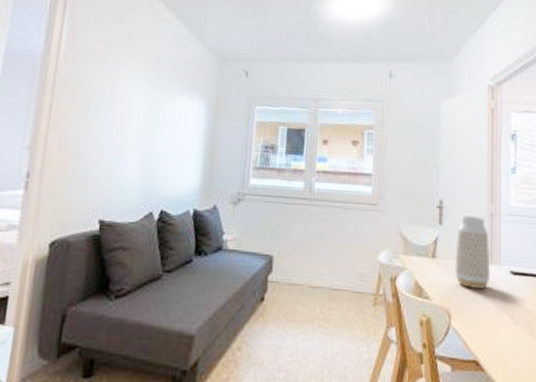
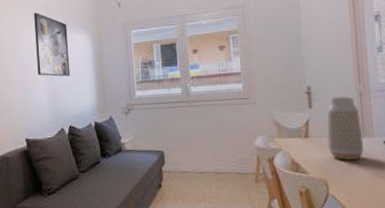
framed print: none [132,63,180,149] -> present [34,12,71,77]

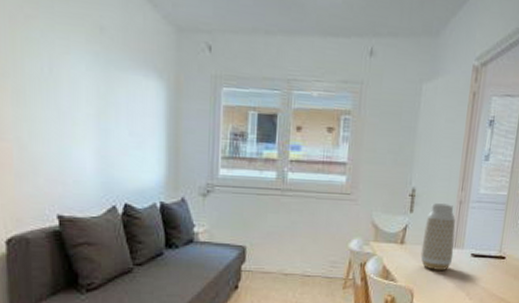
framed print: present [34,12,71,77] -> none [81,33,132,137]

